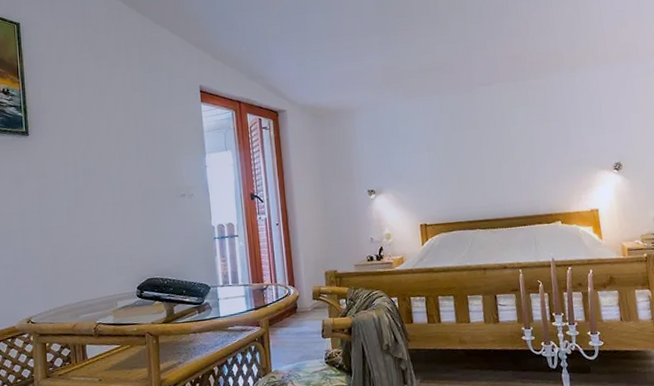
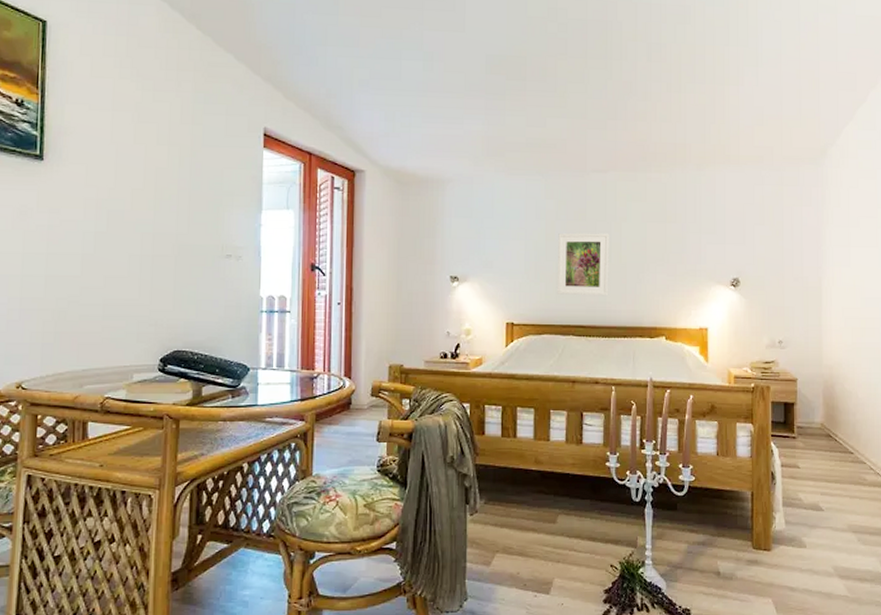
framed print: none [456,137,506,195] -> present [556,233,609,296]

